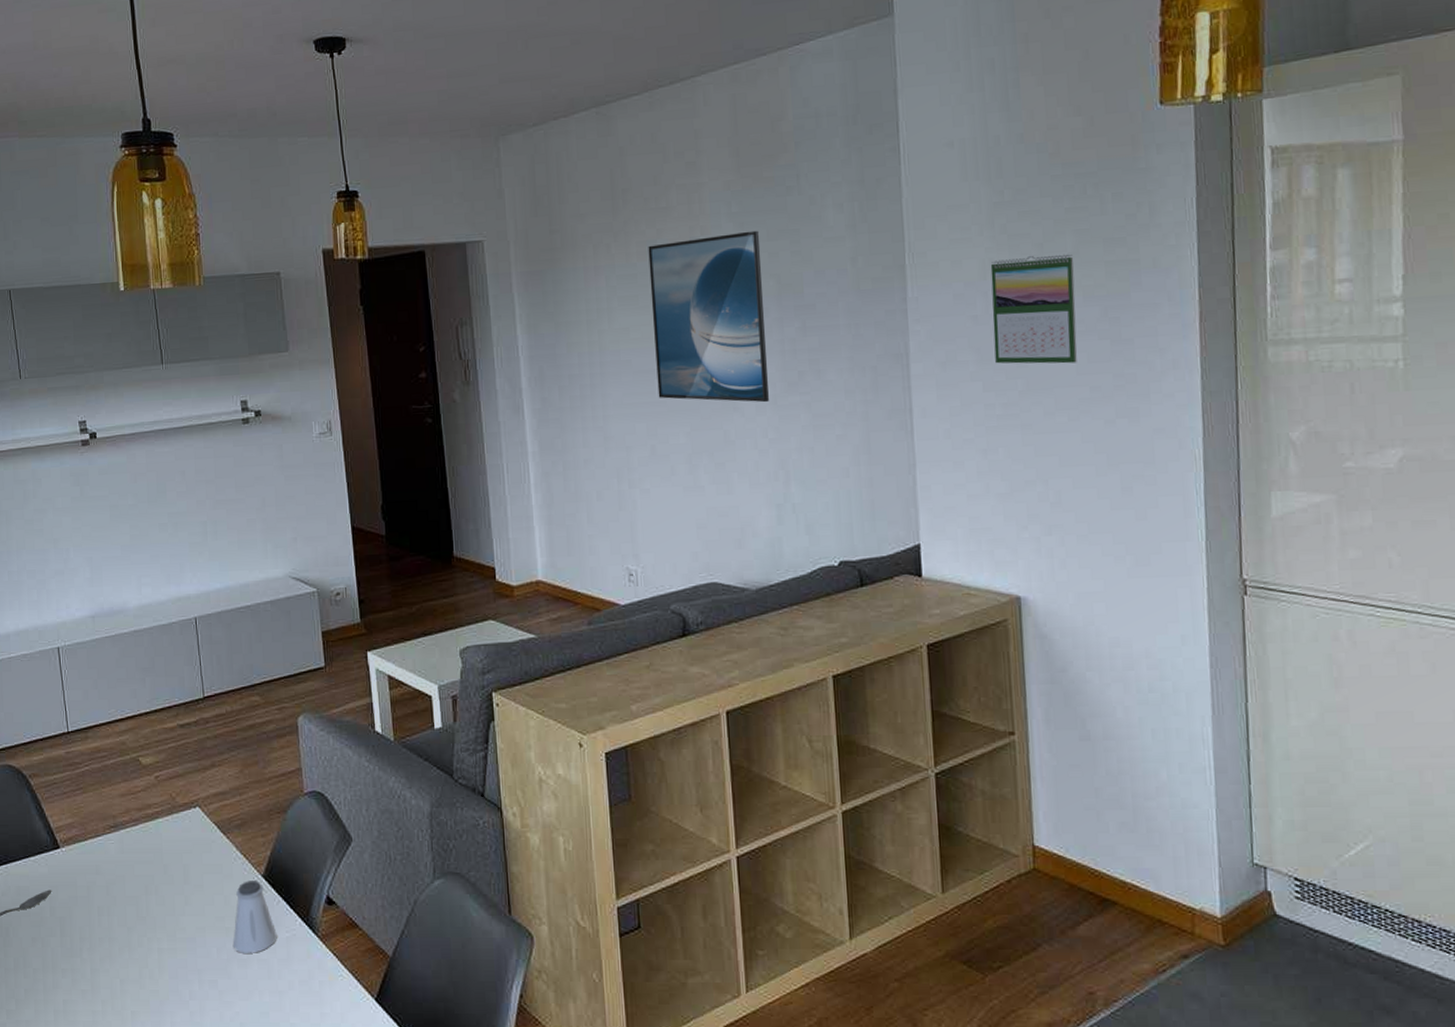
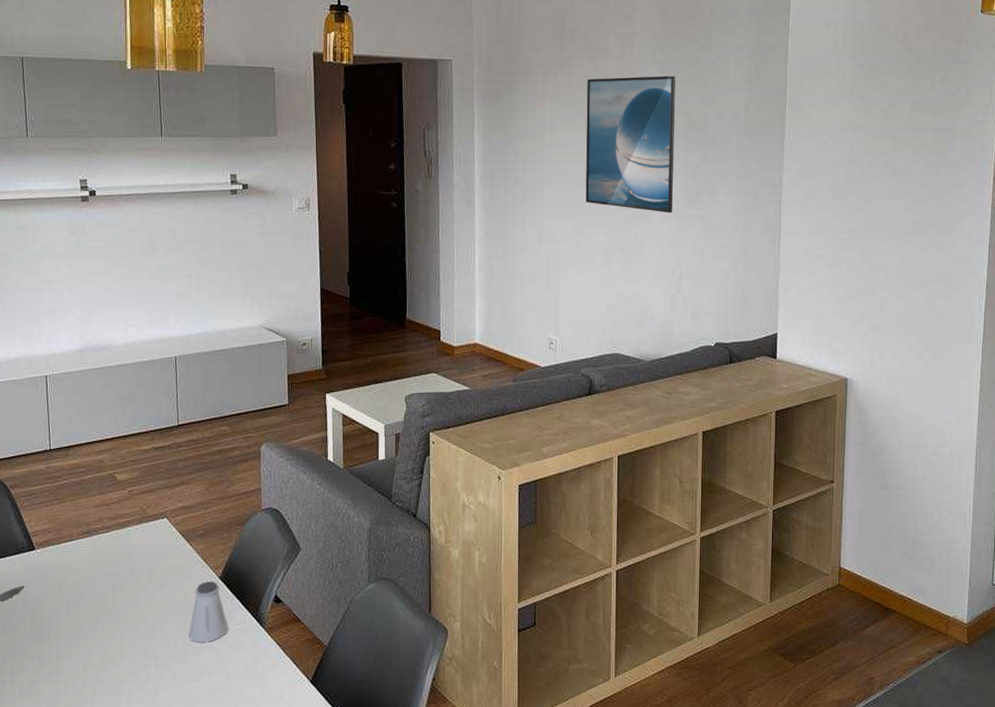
calendar: present [990,253,1077,364] -> none [845,117,909,203]

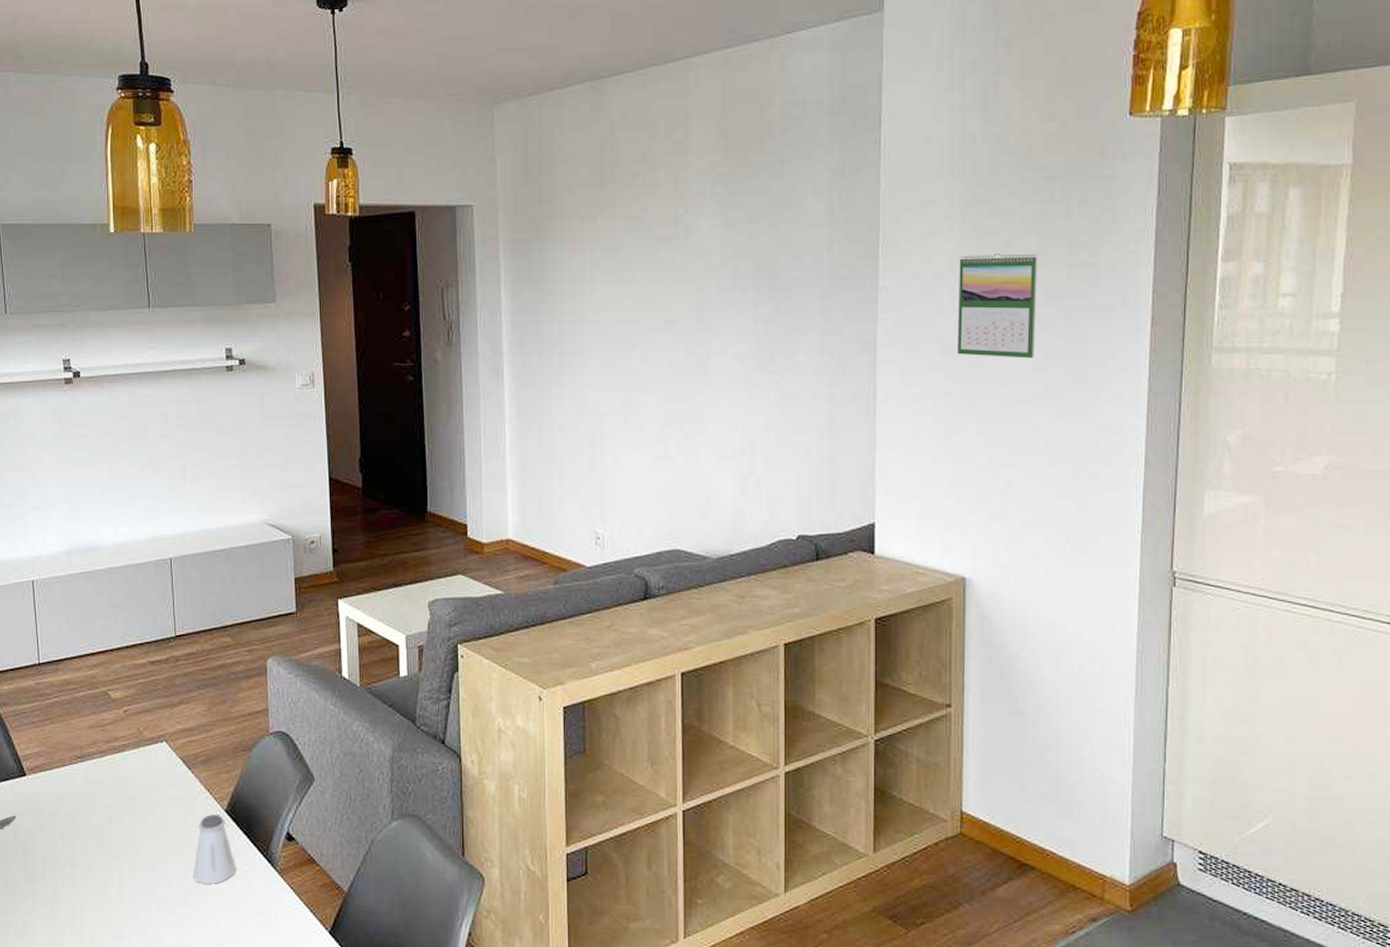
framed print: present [585,75,676,214] -> none [633,212,742,380]
calendar: none [845,117,909,203] -> present [958,252,1038,359]

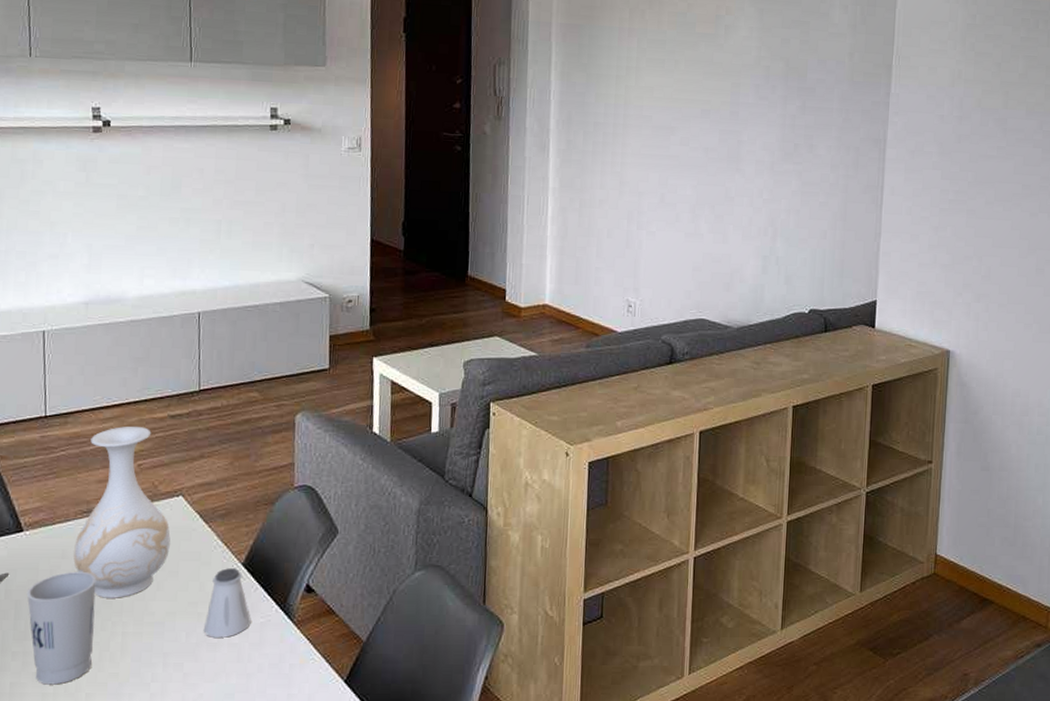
cup: none [32,815,93,926] -> present [26,571,97,685]
vase: none [72,672,157,843] -> present [73,426,170,598]
calendar: present [958,252,1038,359] -> none [953,71,1023,164]

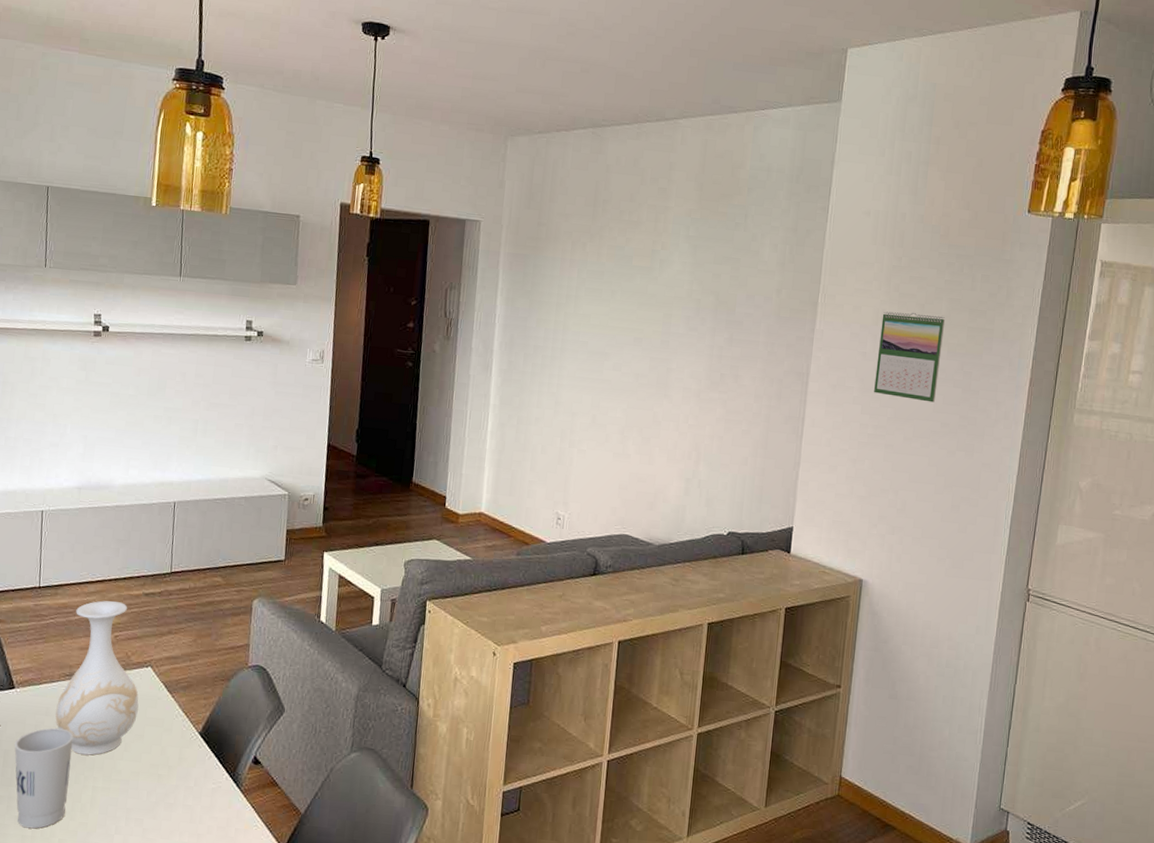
saltshaker: present [203,568,251,638] -> none [162,736,204,799]
calendar: none [953,71,1023,164] -> present [874,311,946,403]

